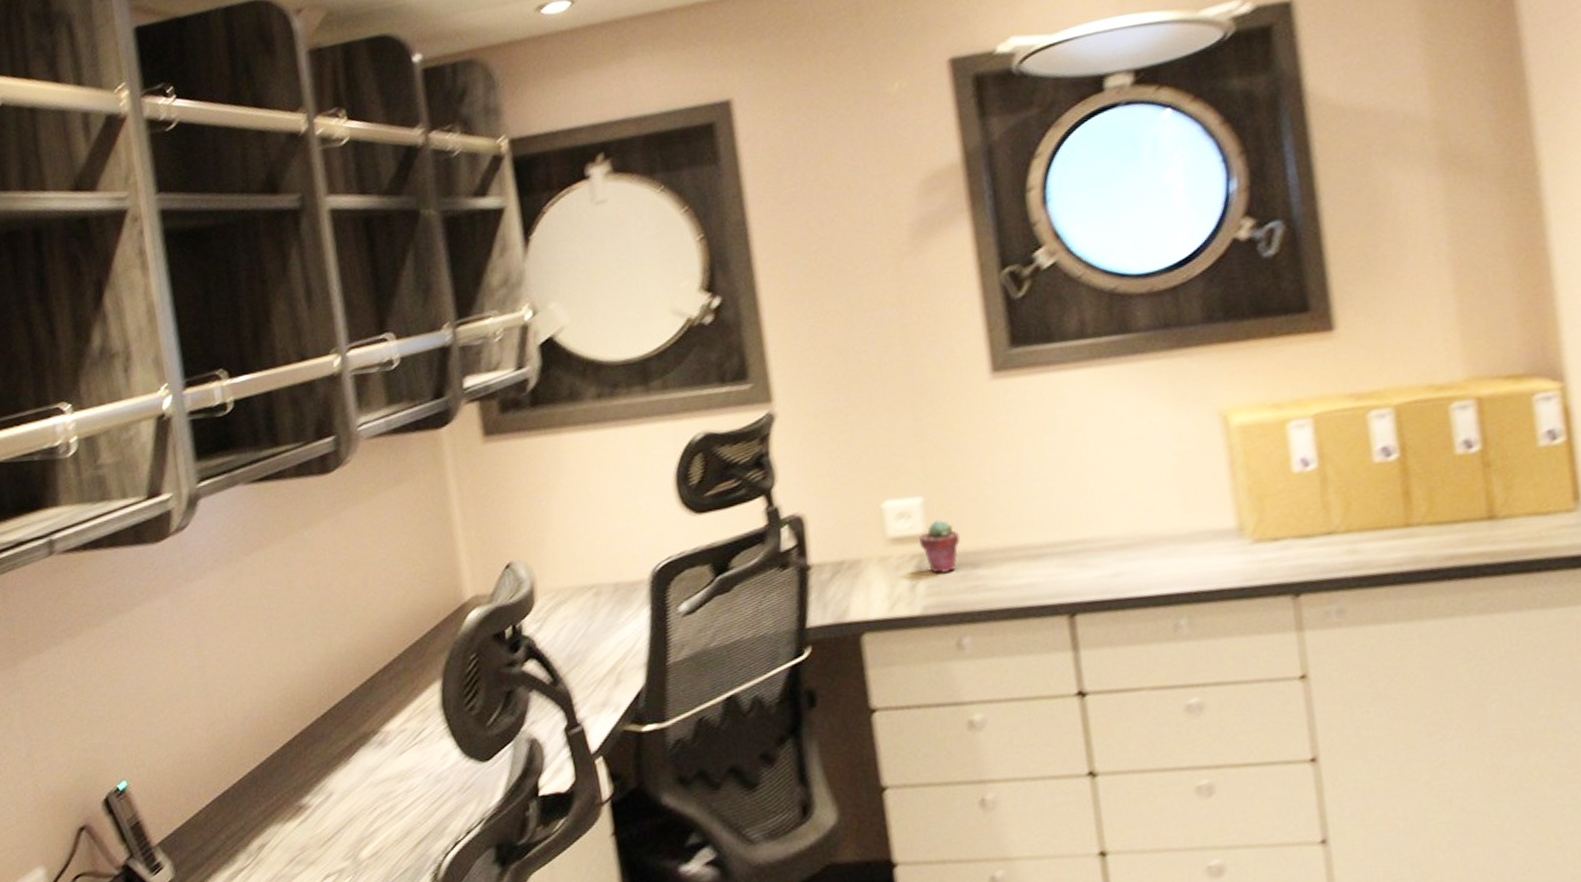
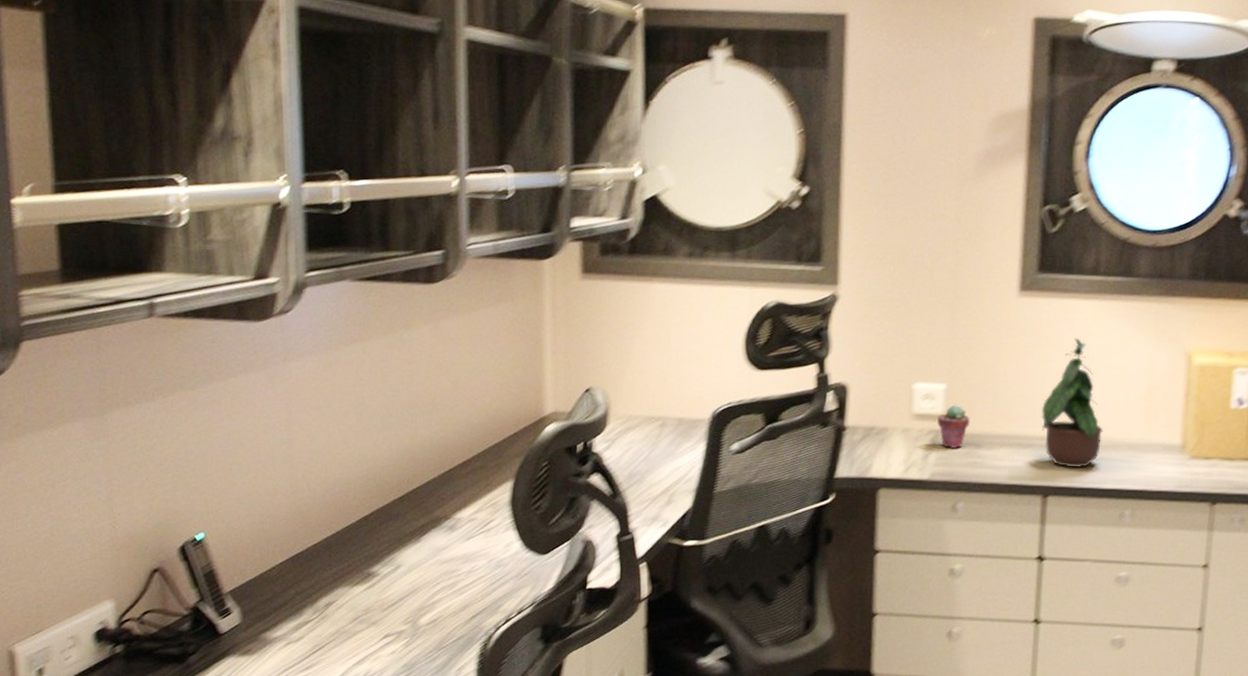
potted plant: none [1046,417,1132,576] -> present [1042,338,1103,468]

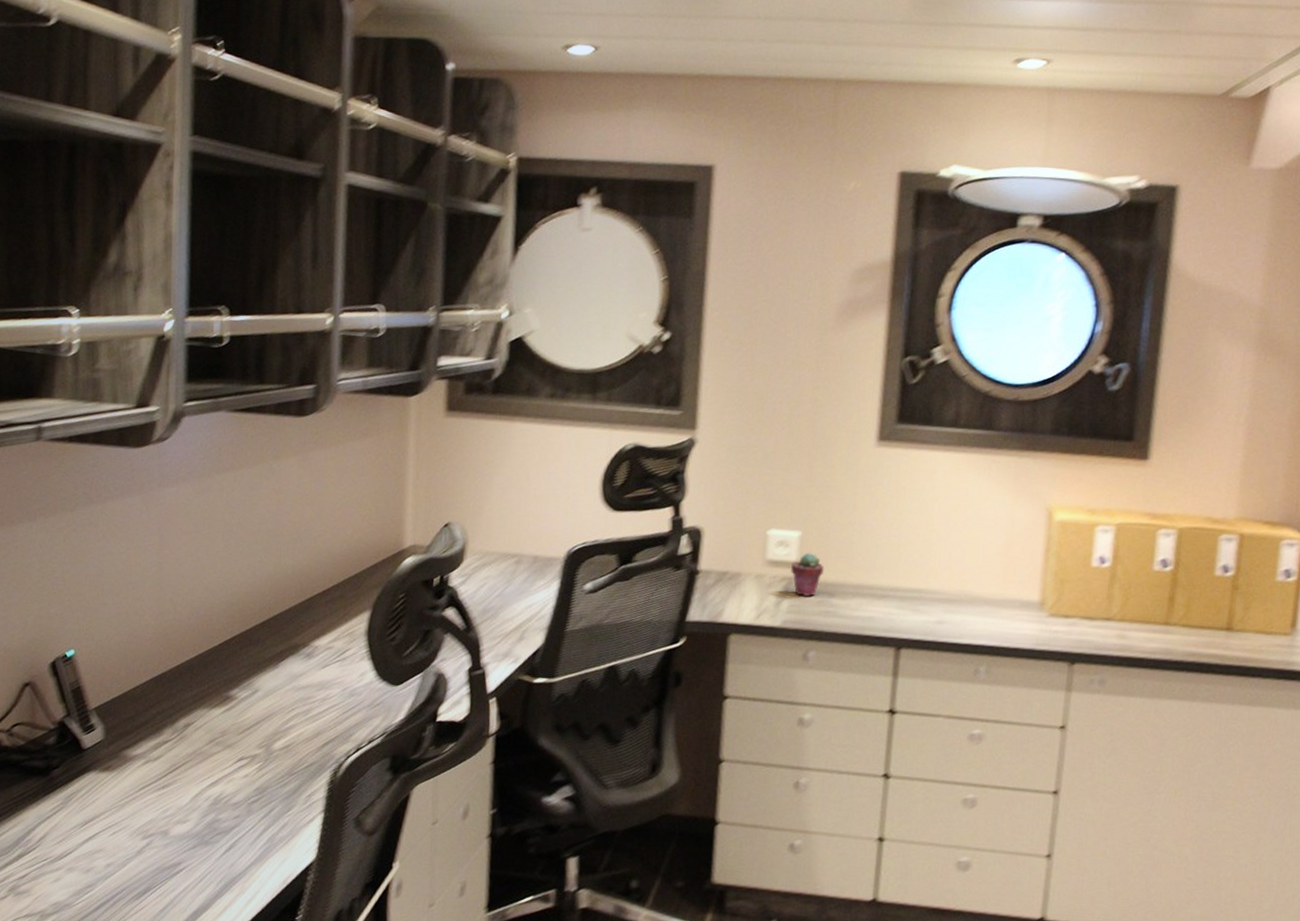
potted plant: present [1042,338,1103,468] -> none [897,490,960,621]

